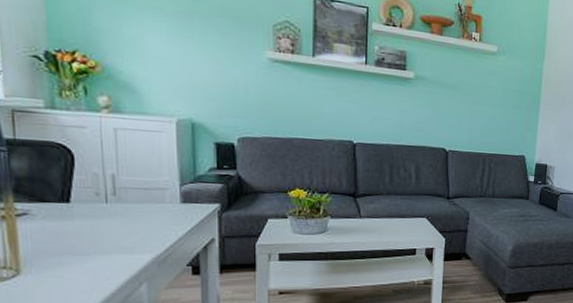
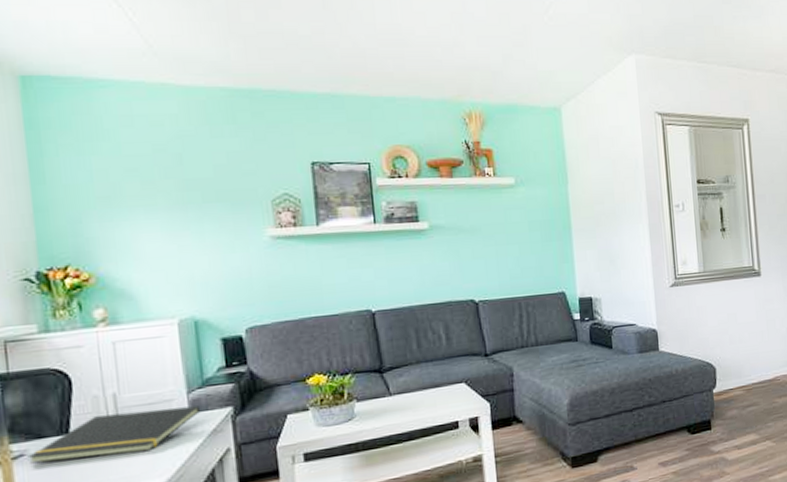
notepad: none [30,191,191,229] -> present [27,405,201,464]

